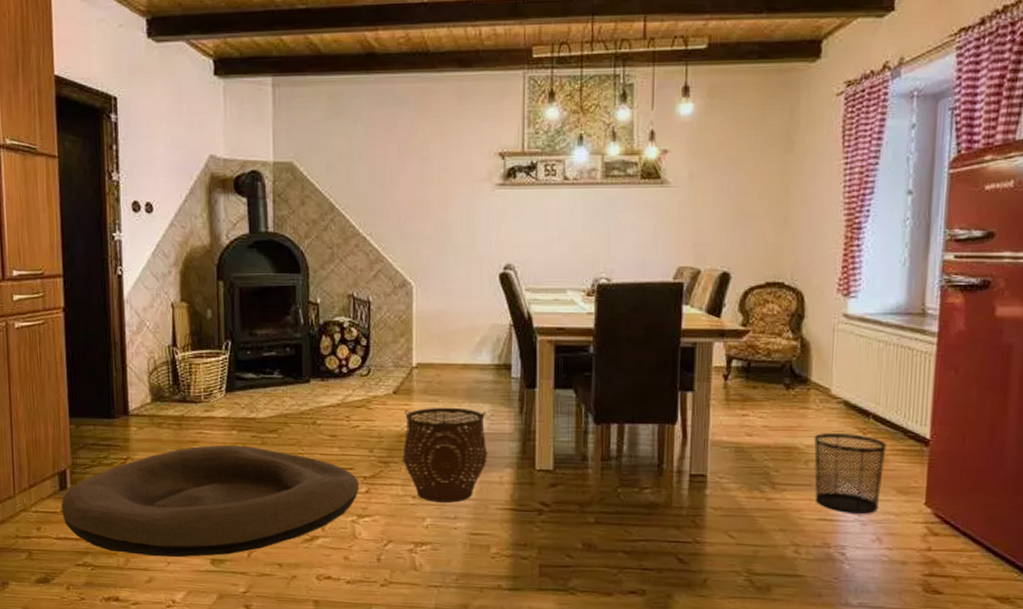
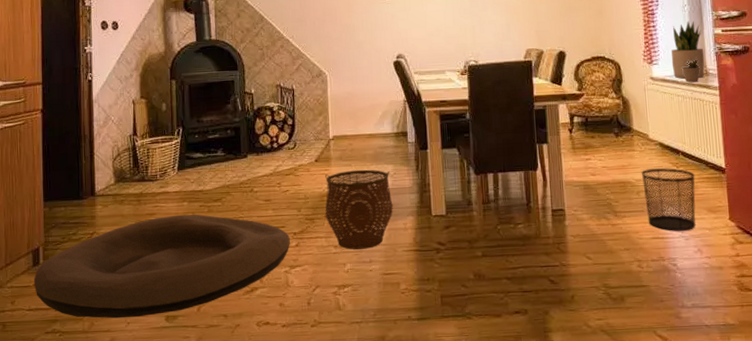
planter: none [876,240,925,319] -> present [670,21,705,79]
potted plant: none [890,292,917,325] -> present [682,58,701,83]

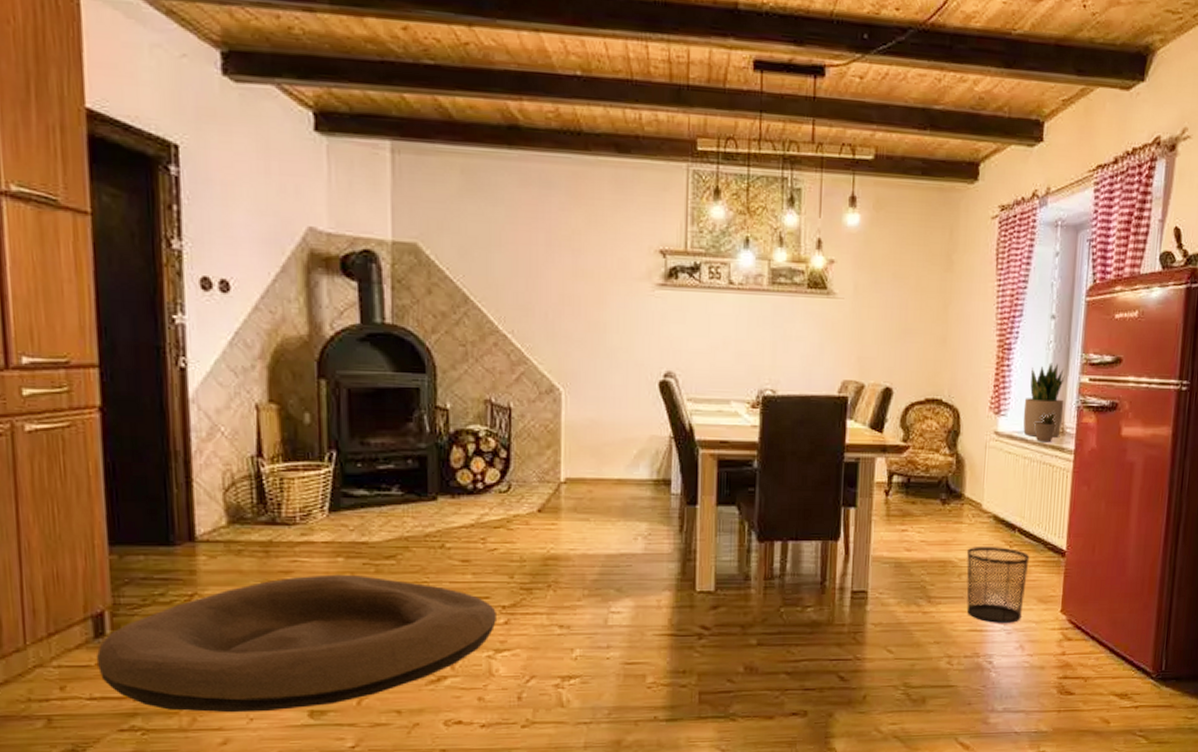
basket: present [325,169,393,250] -> none [548,526,644,631]

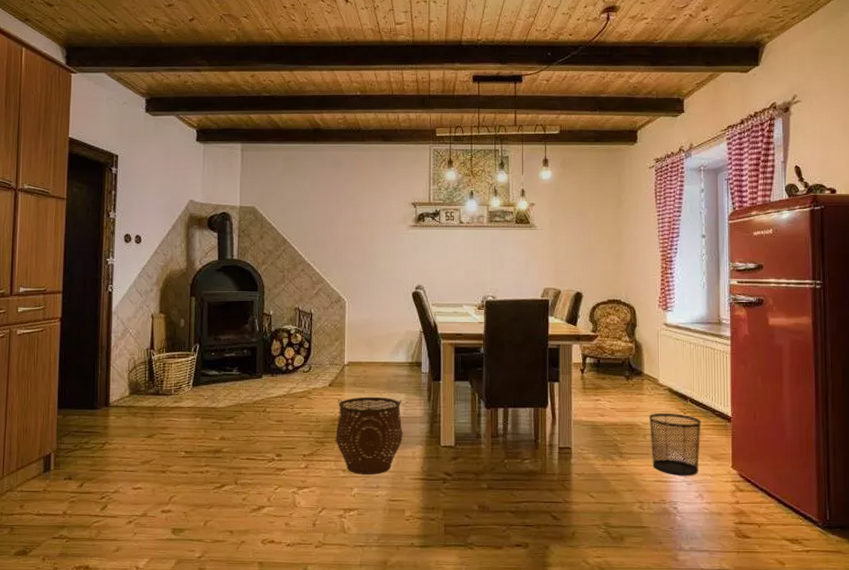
dog bed: present [96,574,496,713] -> none [43,430,299,528]
basket: none [548,526,644,631] -> present [335,396,403,475]
planter: present [1023,362,1065,437] -> none [686,270,719,327]
potted plant: present [1034,411,1058,443] -> none [696,307,714,331]

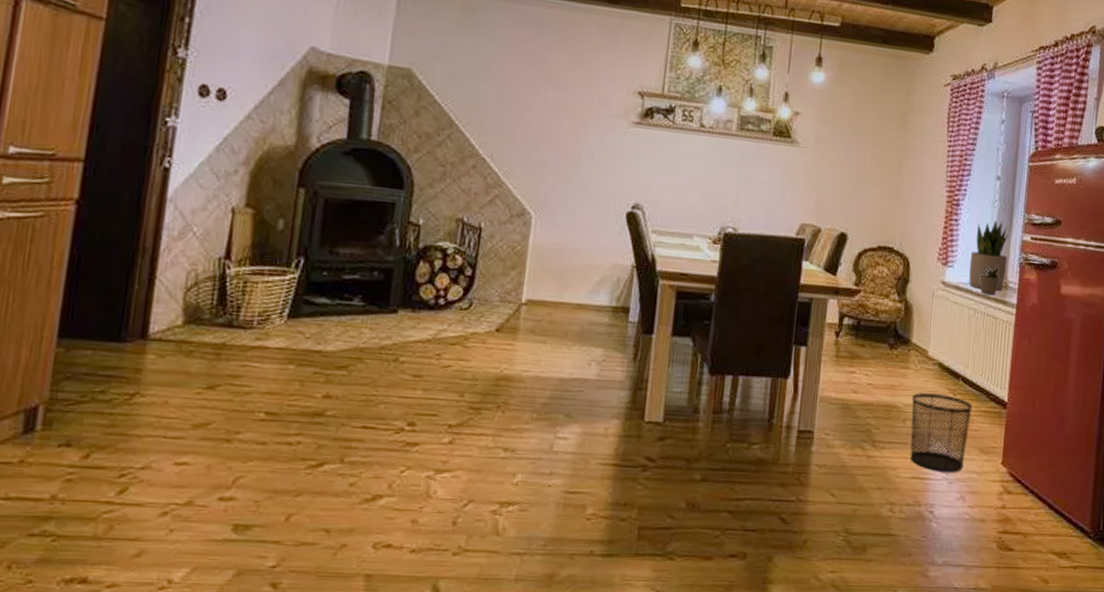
basket: present [335,396,403,475] -> none [497,348,598,457]
planter: none [686,270,719,327] -> present [969,220,1009,291]
potted plant: none [696,307,714,331] -> present [979,266,1001,296]

